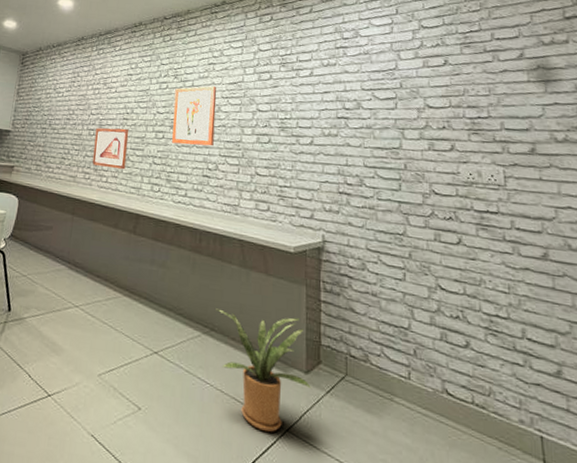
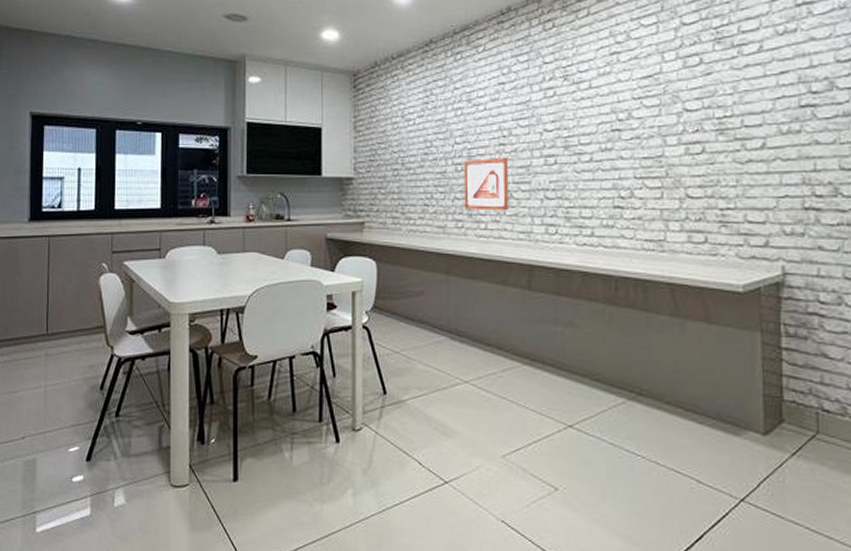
wall art: present [172,86,217,147] -> none [566,85,625,169]
house plant: present [216,308,312,432] -> none [643,369,773,503]

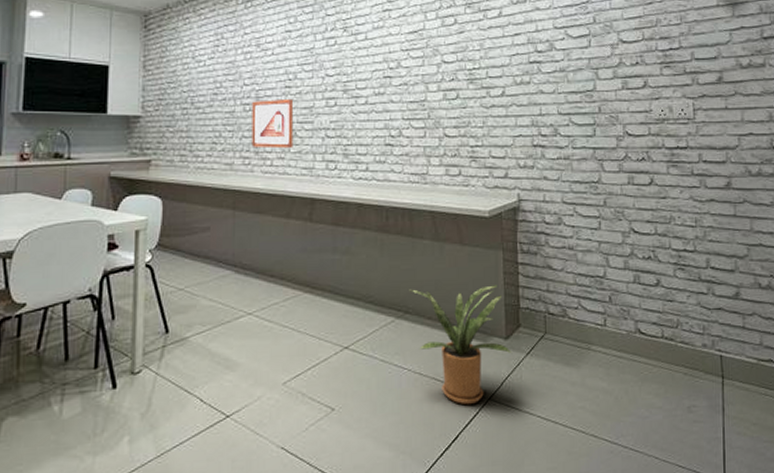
house plant: none [643,369,773,503] -> present [409,285,513,404]

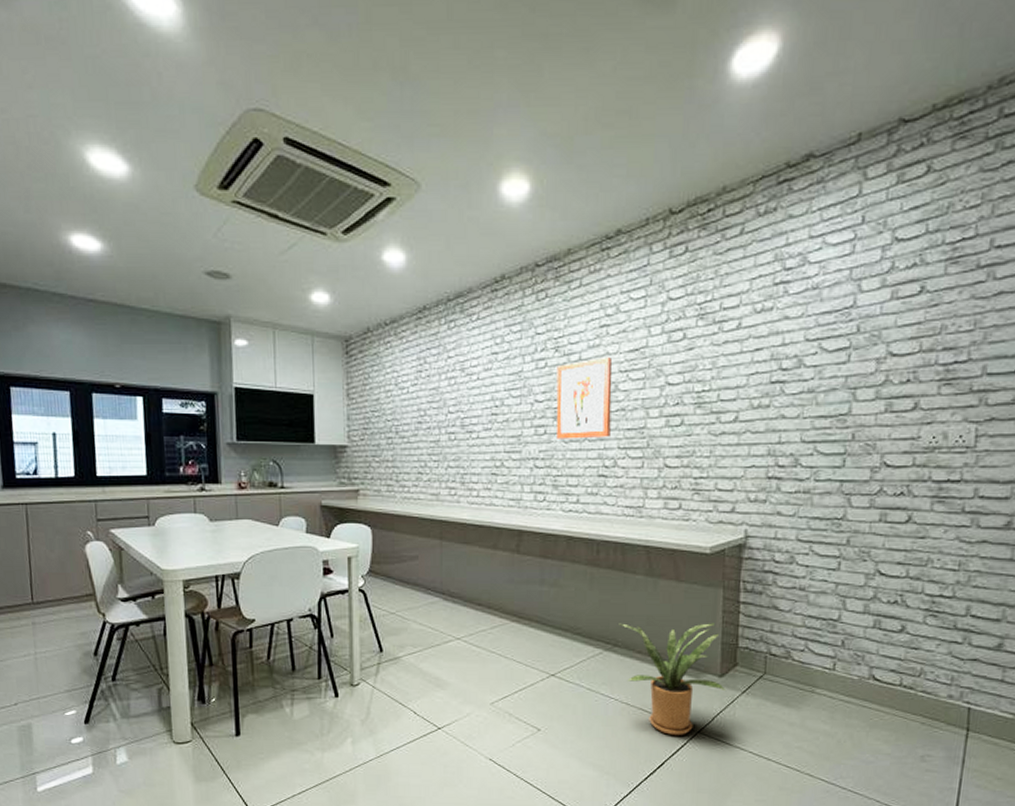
picture frame: present [251,98,294,149] -> none [457,426,501,479]
wall art: none [345,38,395,111] -> present [556,357,613,439]

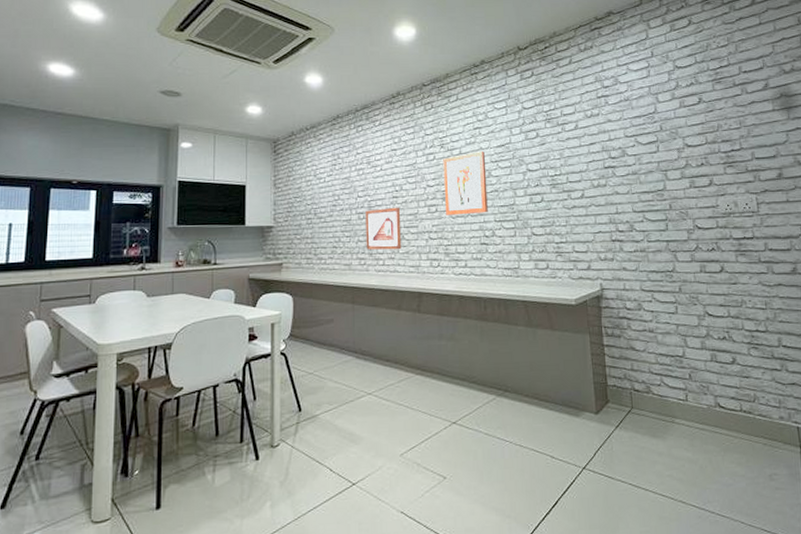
picture frame: none [457,426,501,479] -> present [365,207,402,250]
house plant: present [619,623,727,735] -> none [507,365,603,473]

